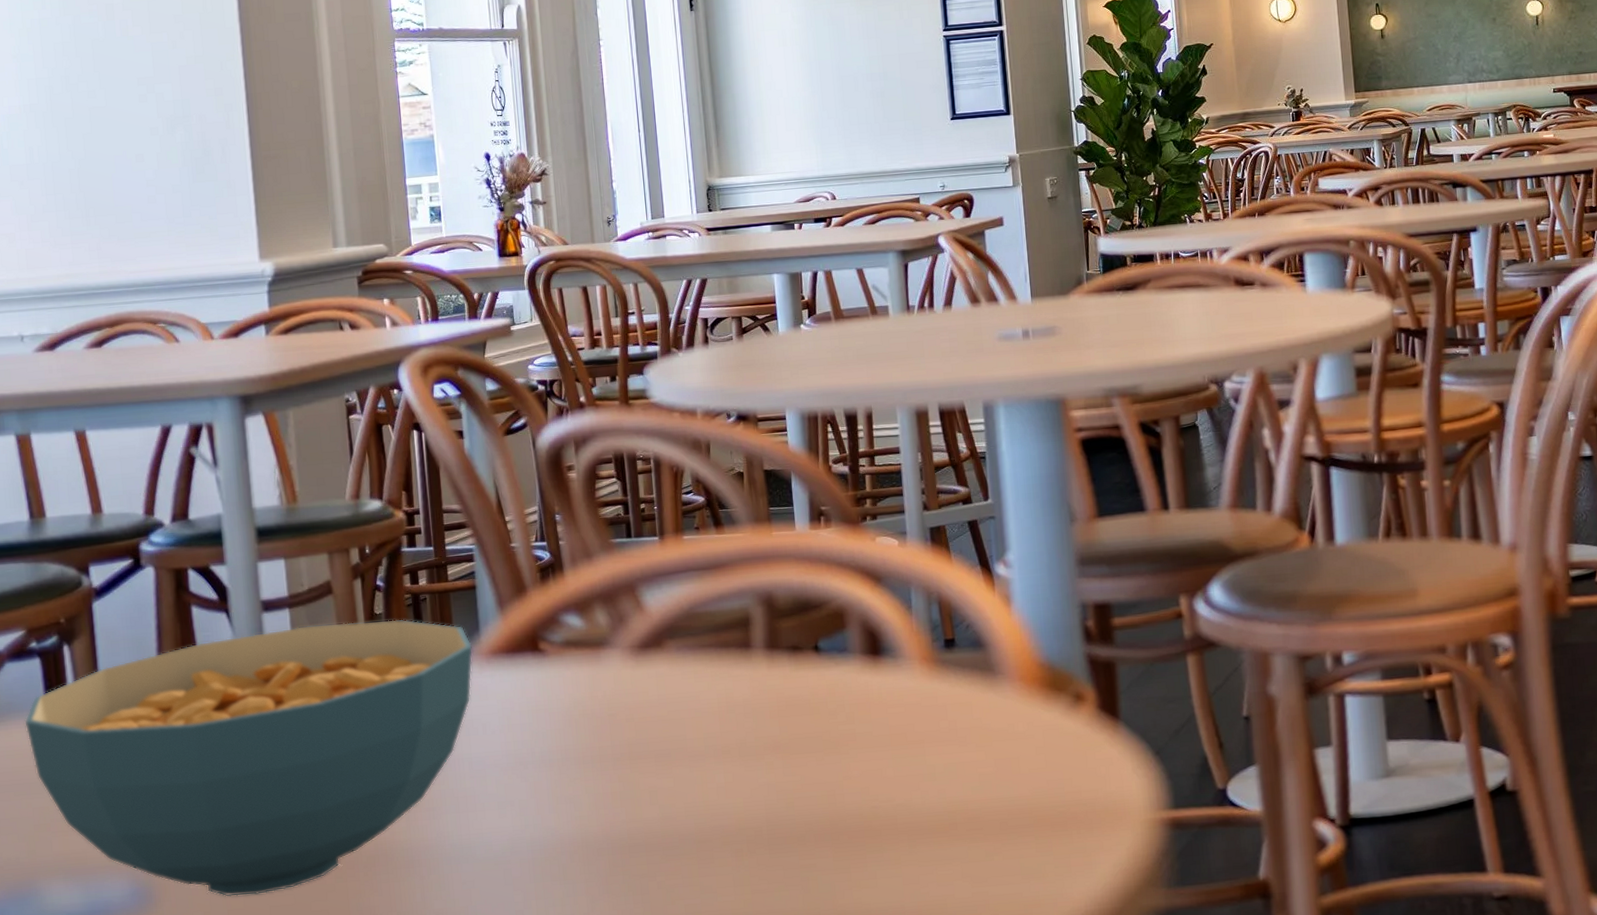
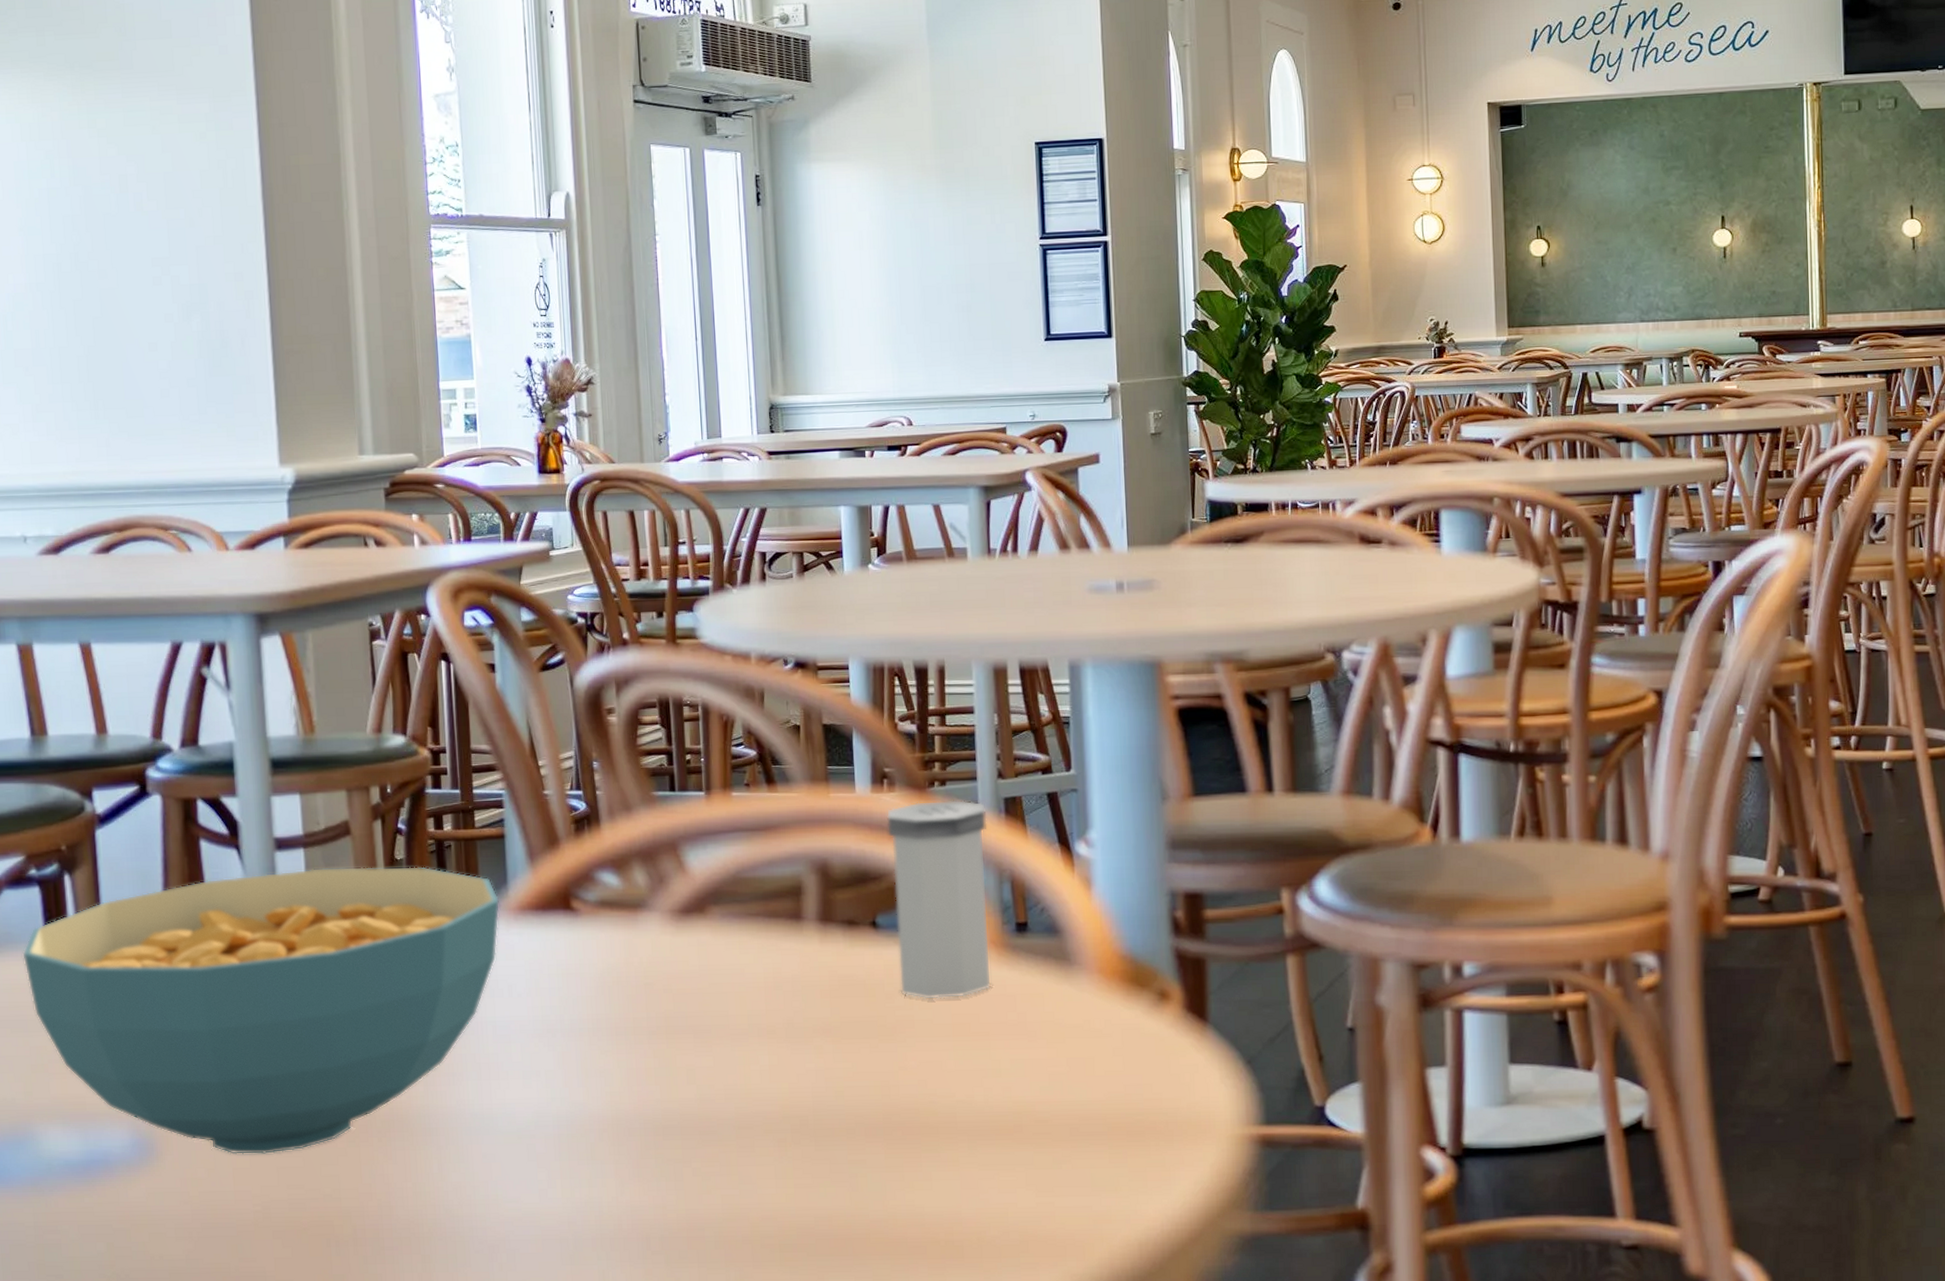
salt shaker: none [824,531,923,714] -> present [886,799,990,999]

